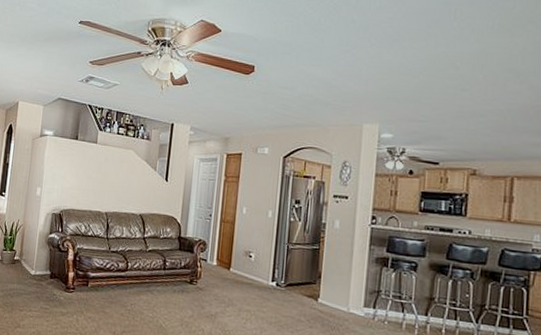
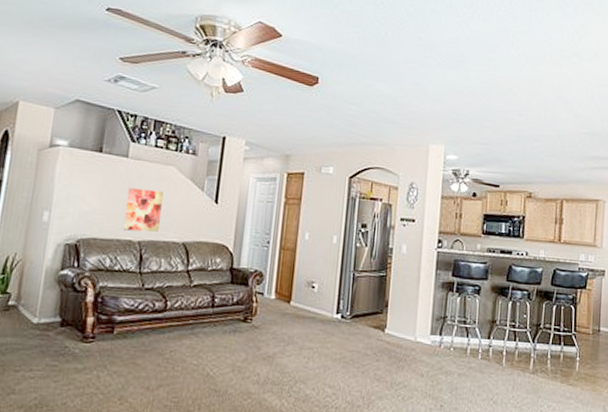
wall art: none [94,168,124,205] -> present [123,188,163,232]

